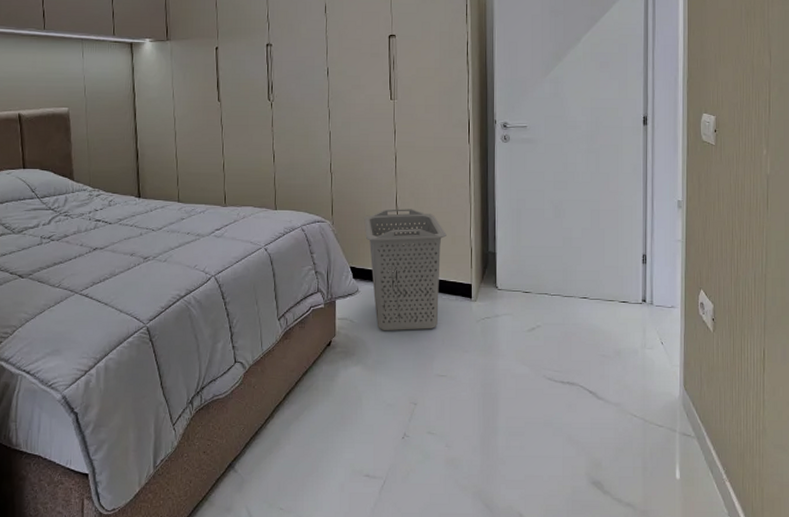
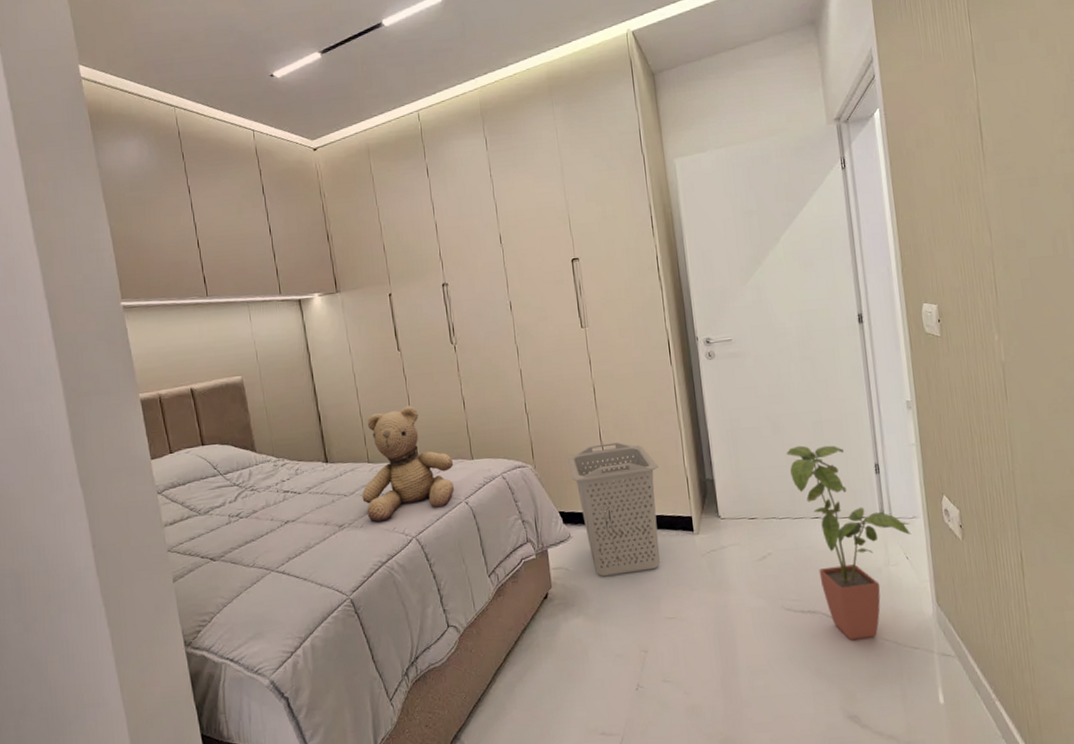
teddy bear: none [169,153,258,258] -> present [362,405,454,522]
house plant: none [564,230,669,413] -> present [786,445,912,641]

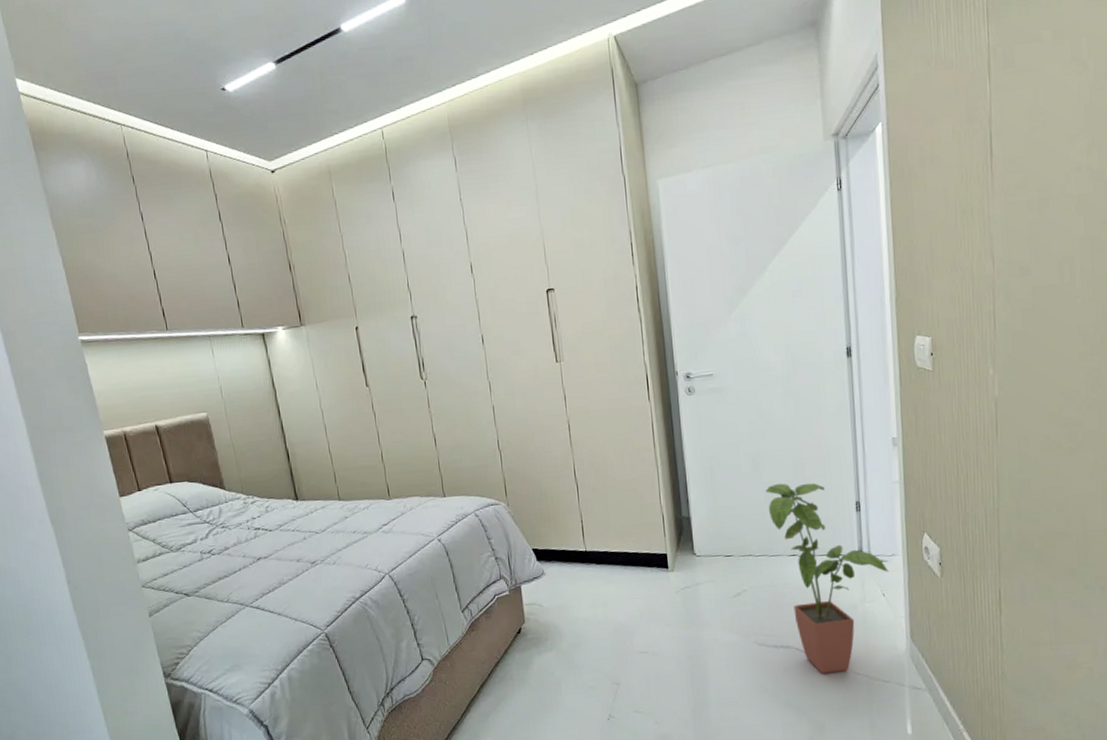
teddy bear: present [362,405,454,522] -> none [333,442,426,559]
laundry basket: present [568,442,660,577] -> none [541,480,634,613]

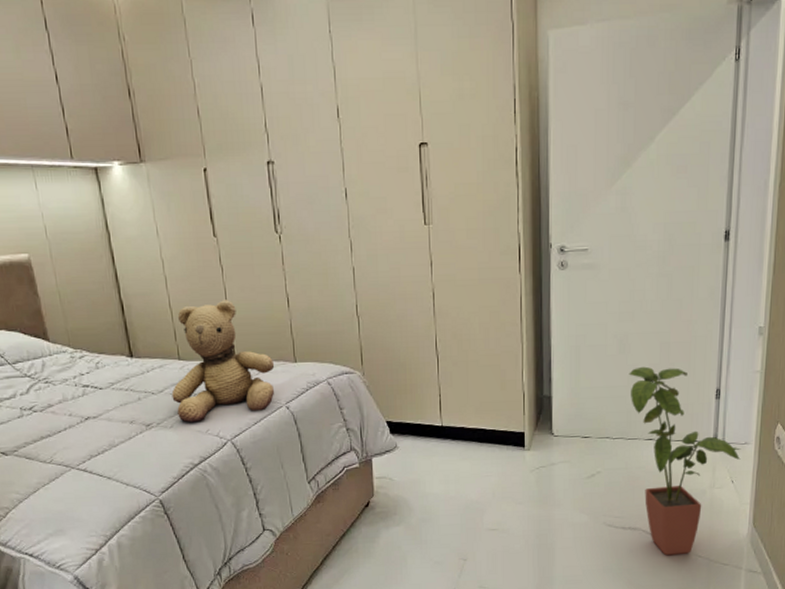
teddy bear: none [333,442,426,559] -> present [171,300,275,423]

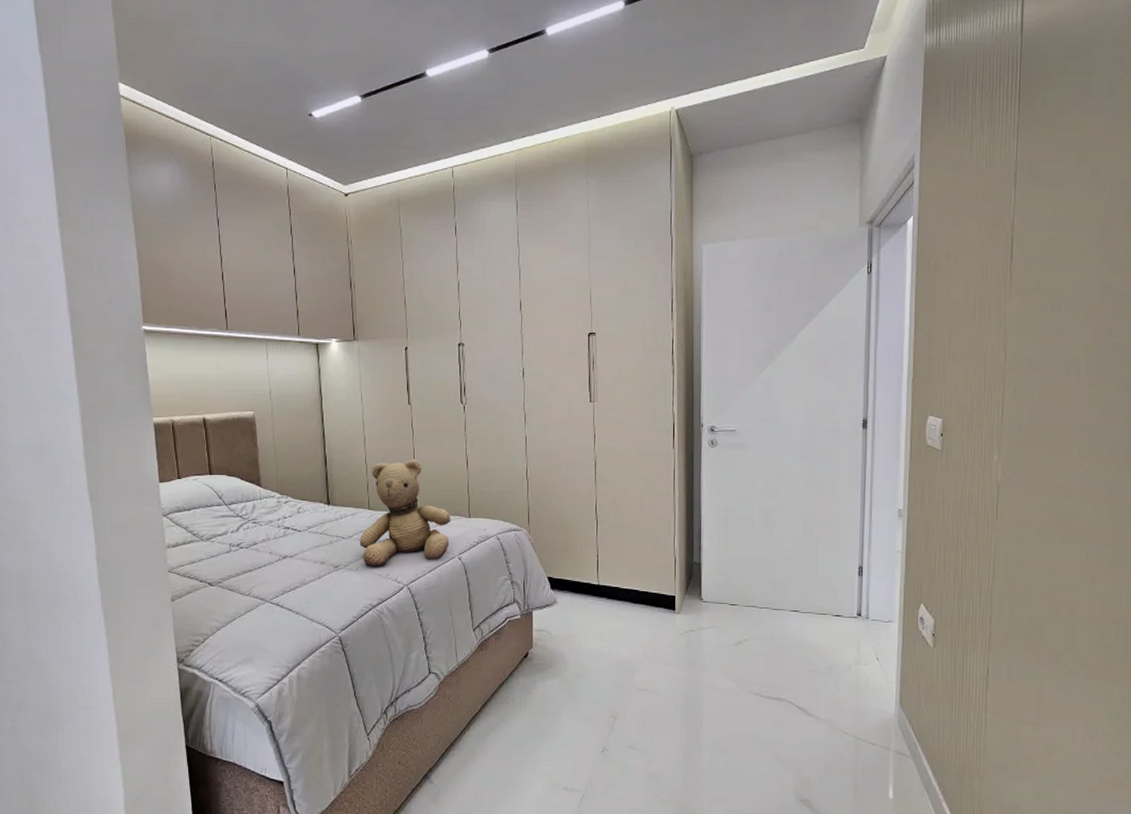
house plant: present [629,366,741,556] -> none [774,540,885,730]

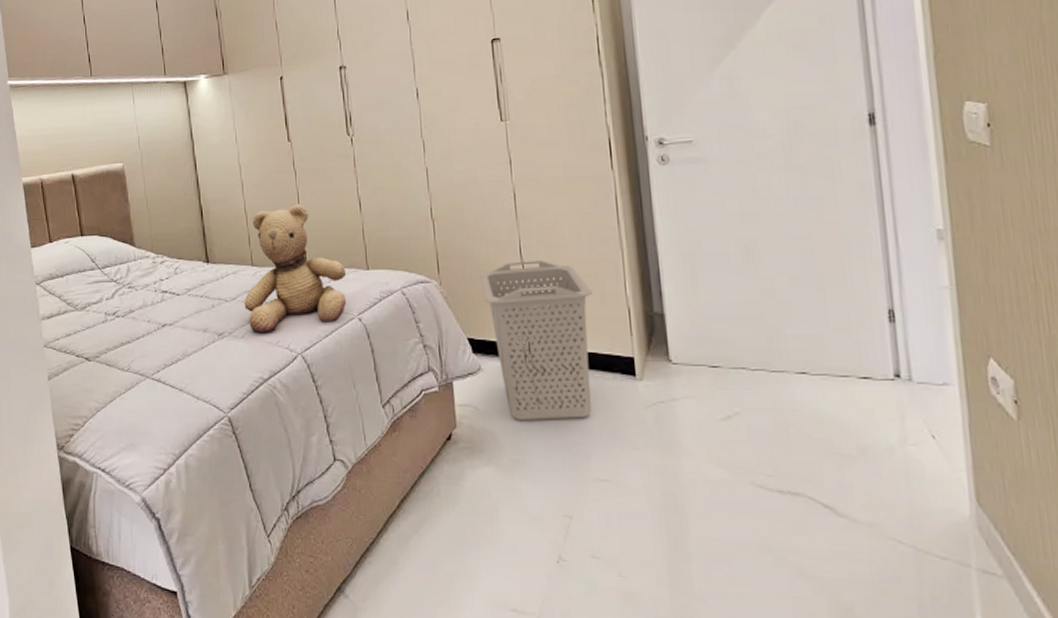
laundry basket: none [562,517,649,644] -> present [480,260,593,421]

